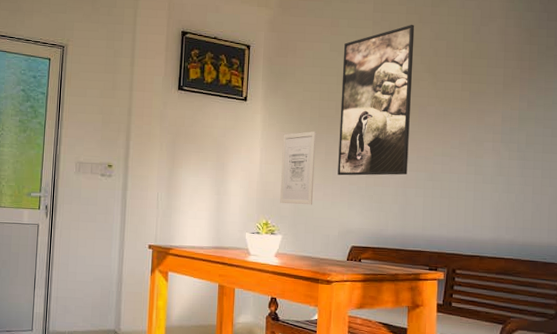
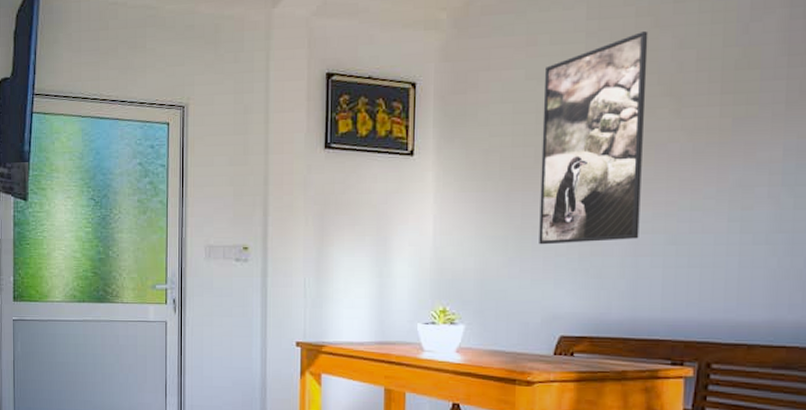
wall art: present [280,131,317,205] -> none [461,188,509,285]

